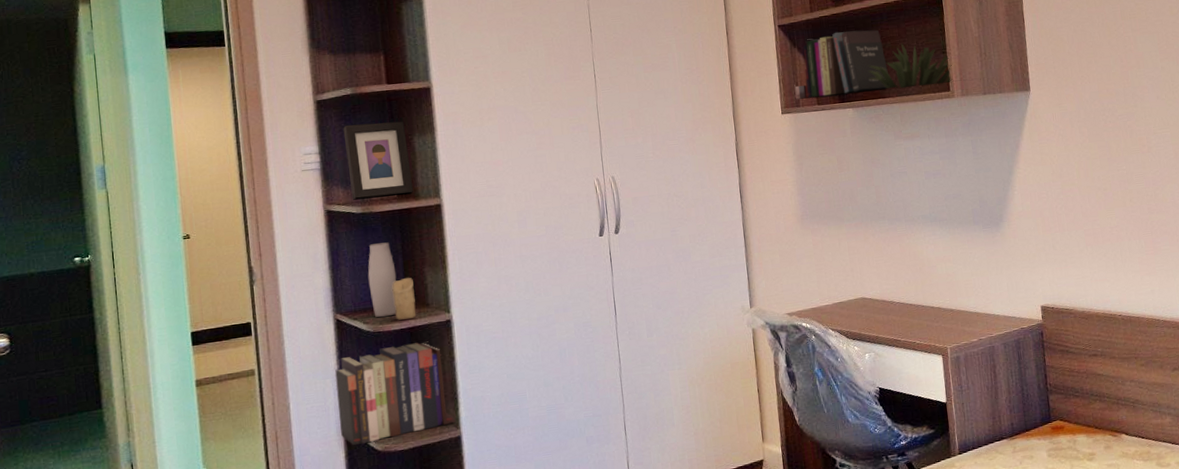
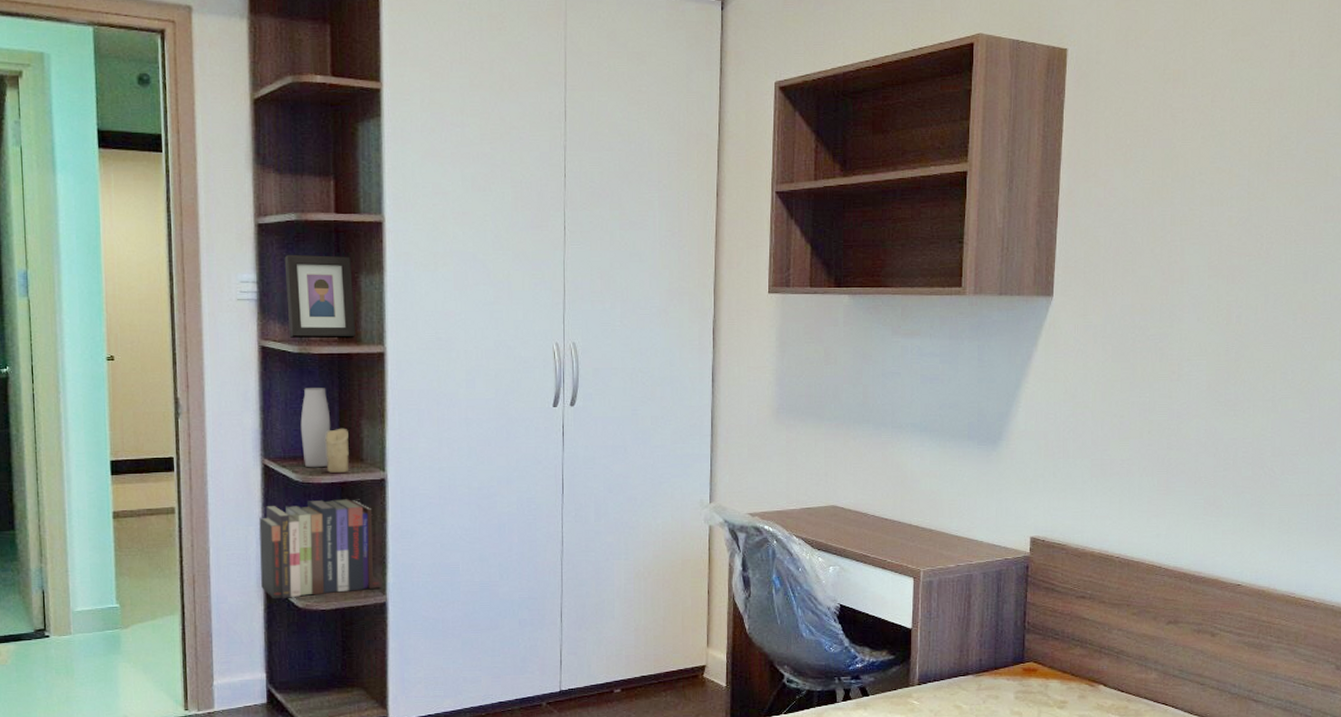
books: present [794,29,888,100] -> none [786,205,894,279]
plant: present [868,43,953,89] -> none [871,226,967,279]

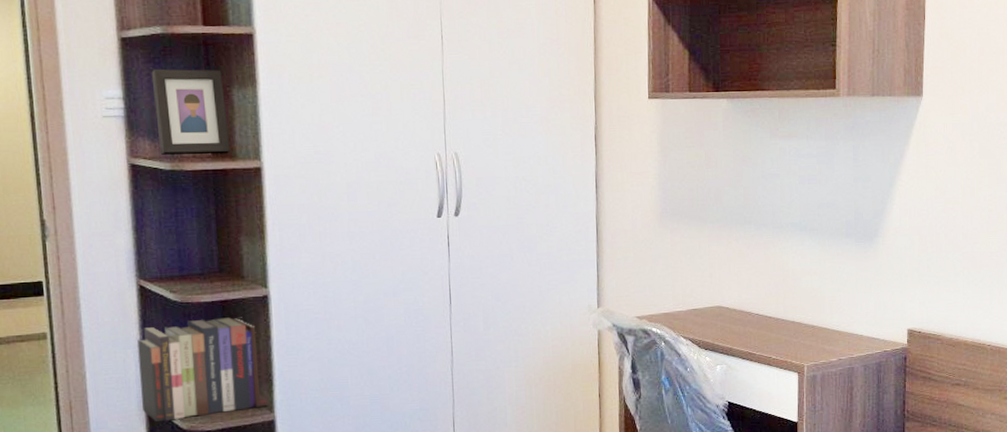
vase: present [300,388,331,468] -> none [176,205,209,288]
candle: present [325,428,349,474] -> none [203,245,230,292]

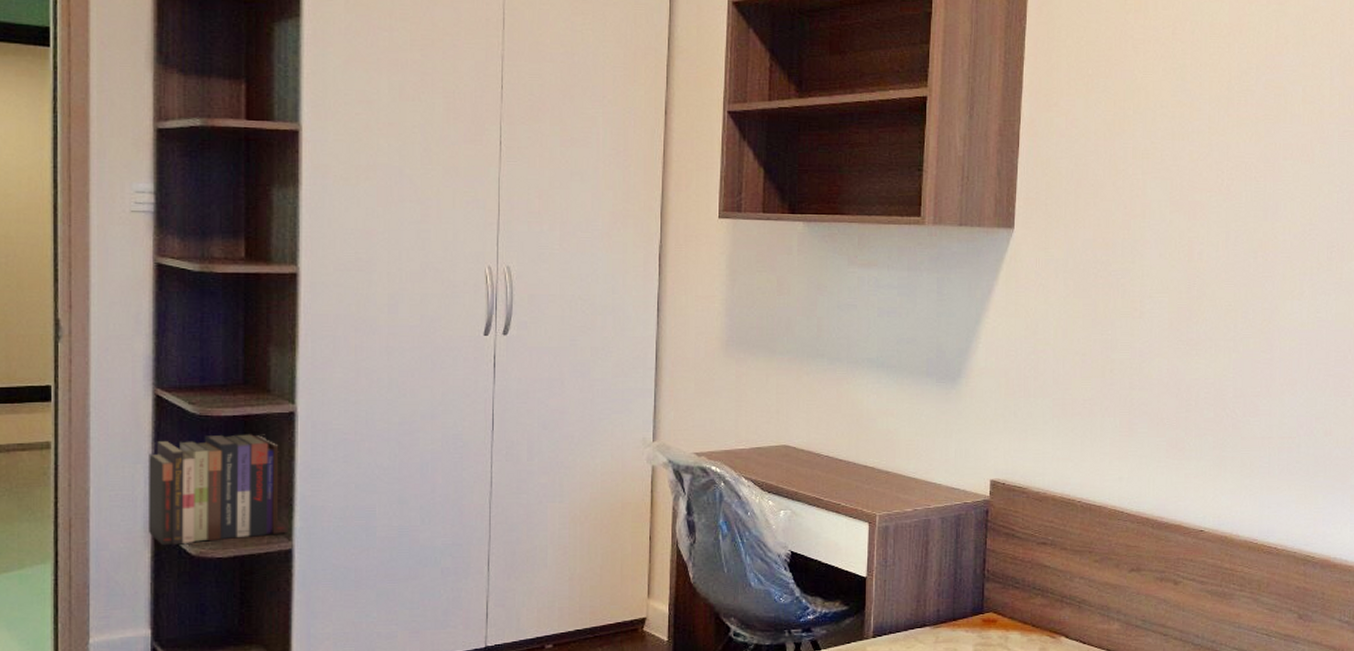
picture frame: present [151,68,230,156] -> none [186,163,265,257]

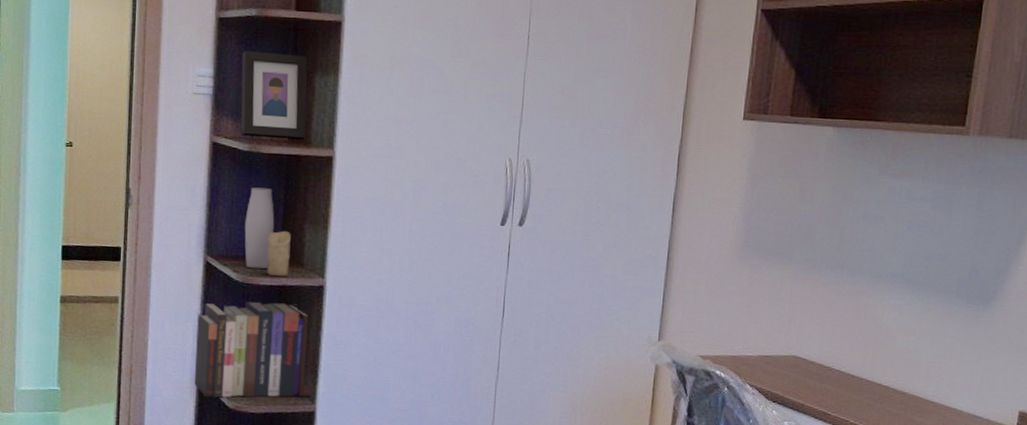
picture frame: none [186,163,265,257] -> present [240,50,308,140]
vase: none [199,310,234,399] -> present [244,187,275,270]
candle: none [227,355,254,406] -> present [267,230,291,277]

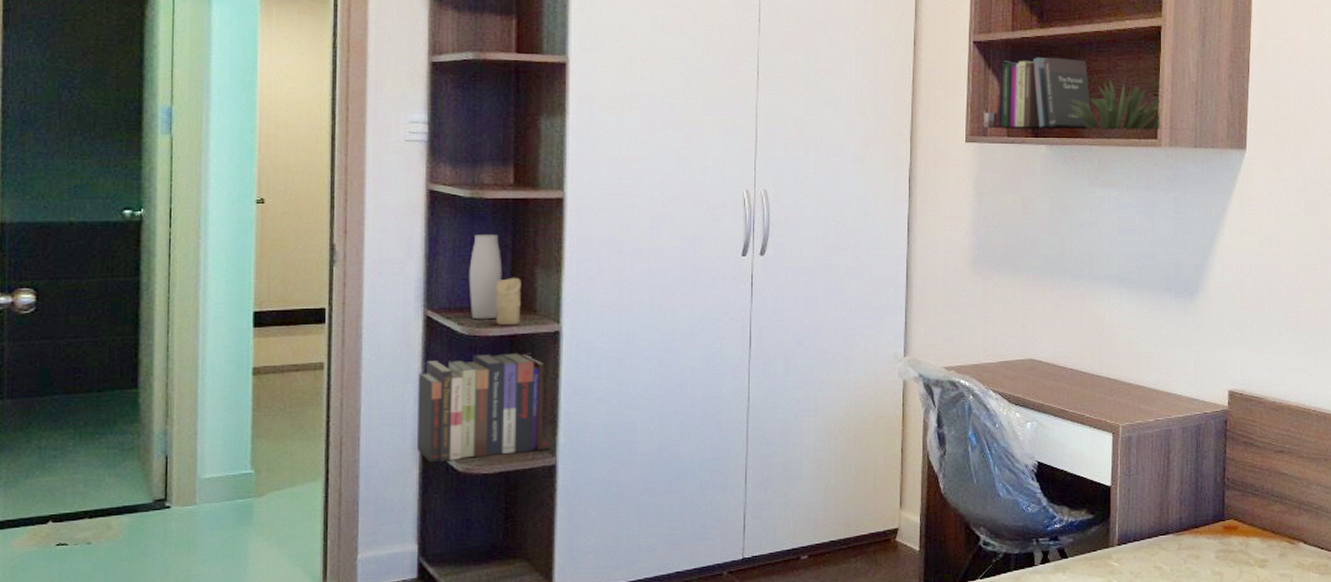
picture frame: present [240,50,308,140] -> none [459,94,533,183]
books: none [765,28,890,112] -> present [984,57,1091,130]
plant: none [862,55,975,116] -> present [1068,78,1163,130]

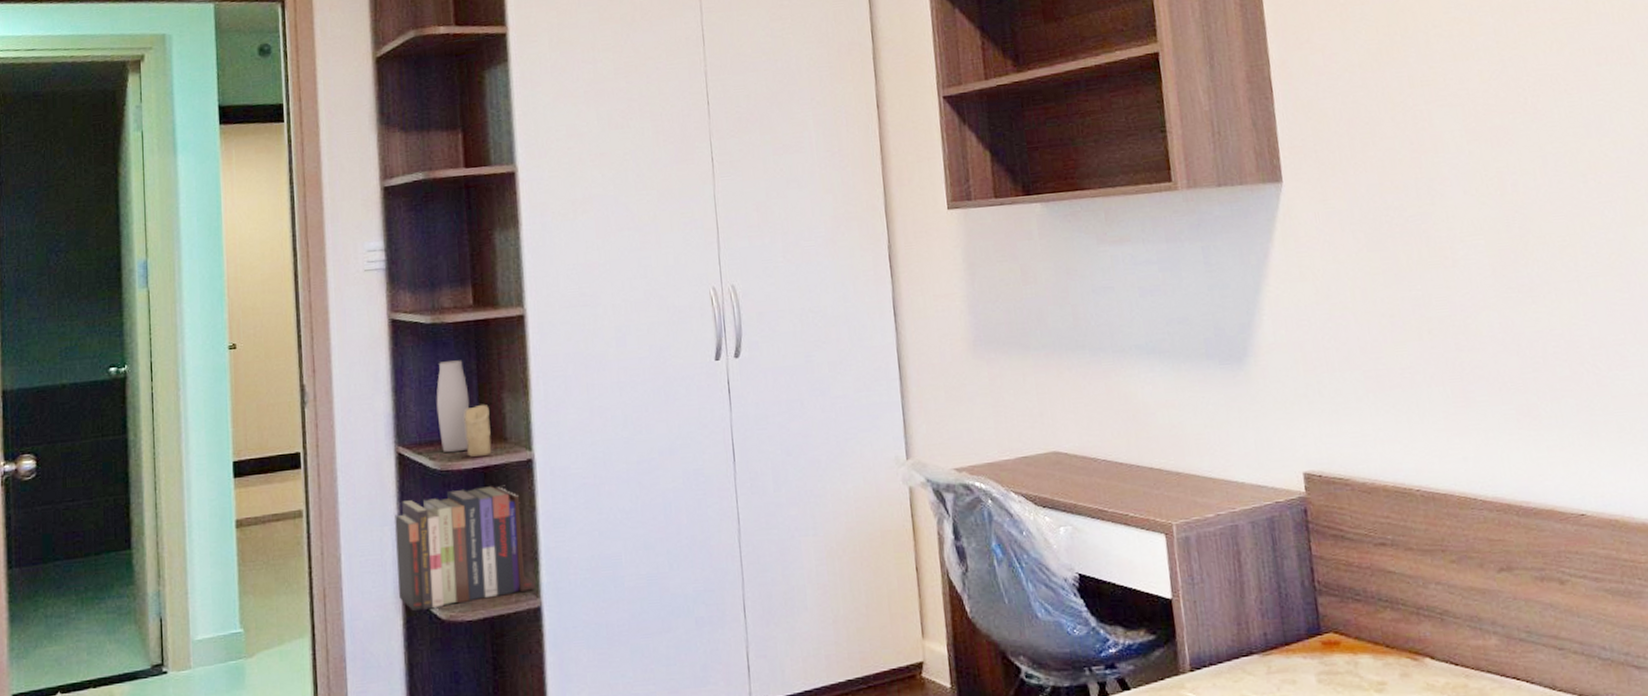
books: present [984,57,1091,130] -> none [964,101,1088,191]
plant: present [1068,78,1163,130] -> none [1061,118,1175,179]

